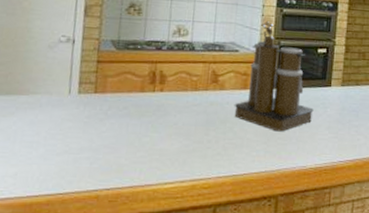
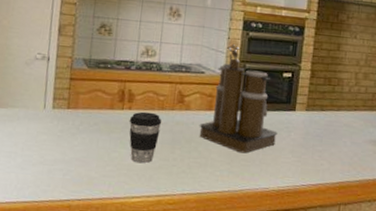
coffee cup: none [160,93,196,147] -> present [129,111,162,164]

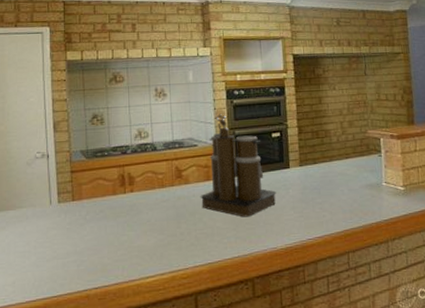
coffee cup: present [129,111,162,164] -> none [132,191,164,243]

